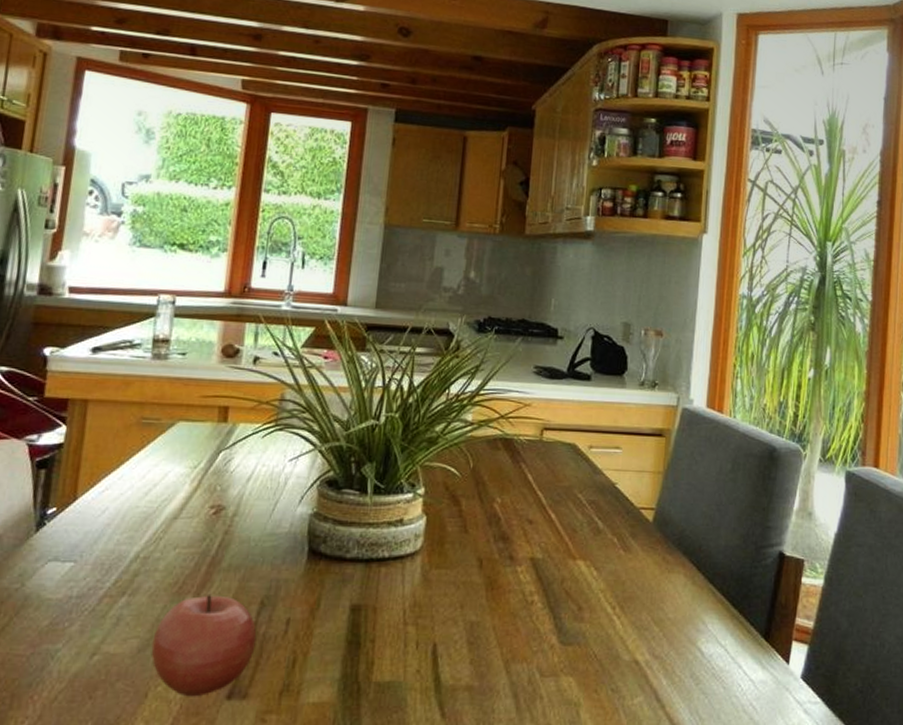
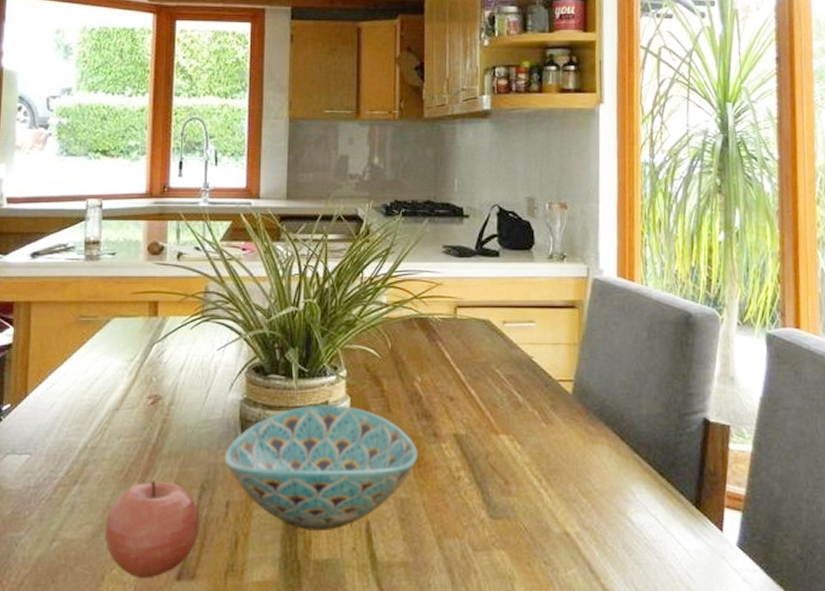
bowl: none [288,522,493,652] -> present [224,405,418,530]

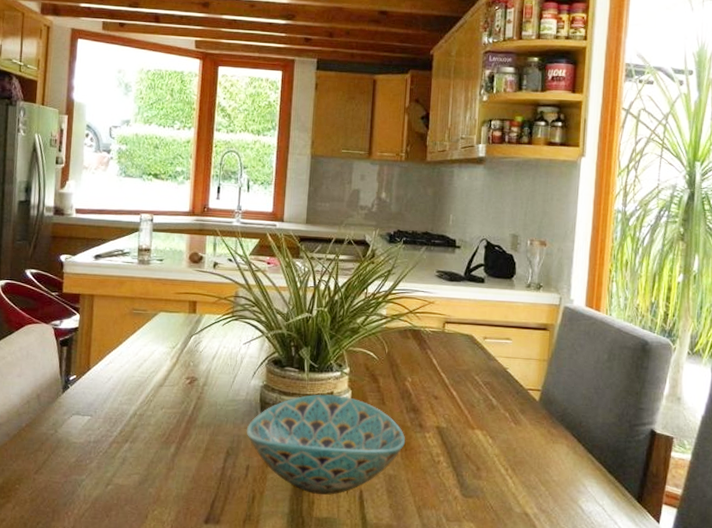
fruit: present [104,477,200,579] -> none [148,441,225,520]

